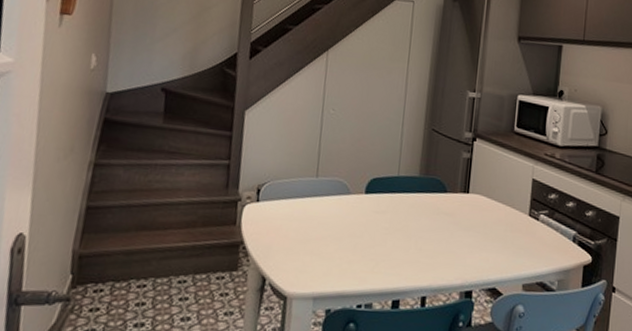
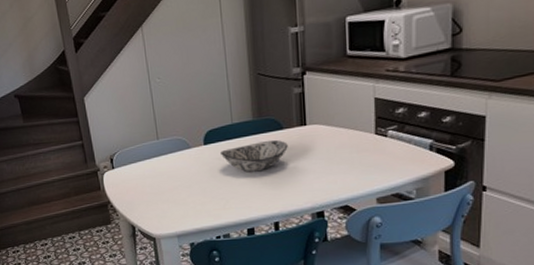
decorative bowl: none [380,201,449,235] -> present [221,140,288,172]

